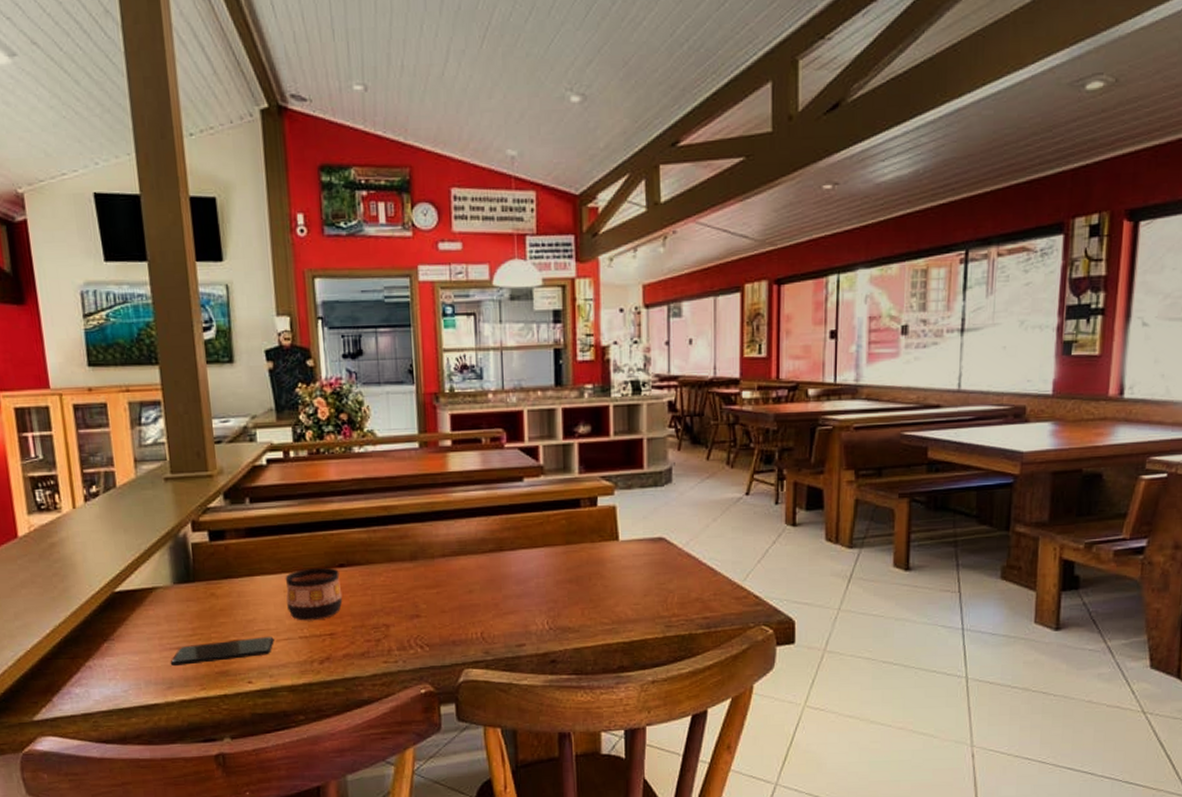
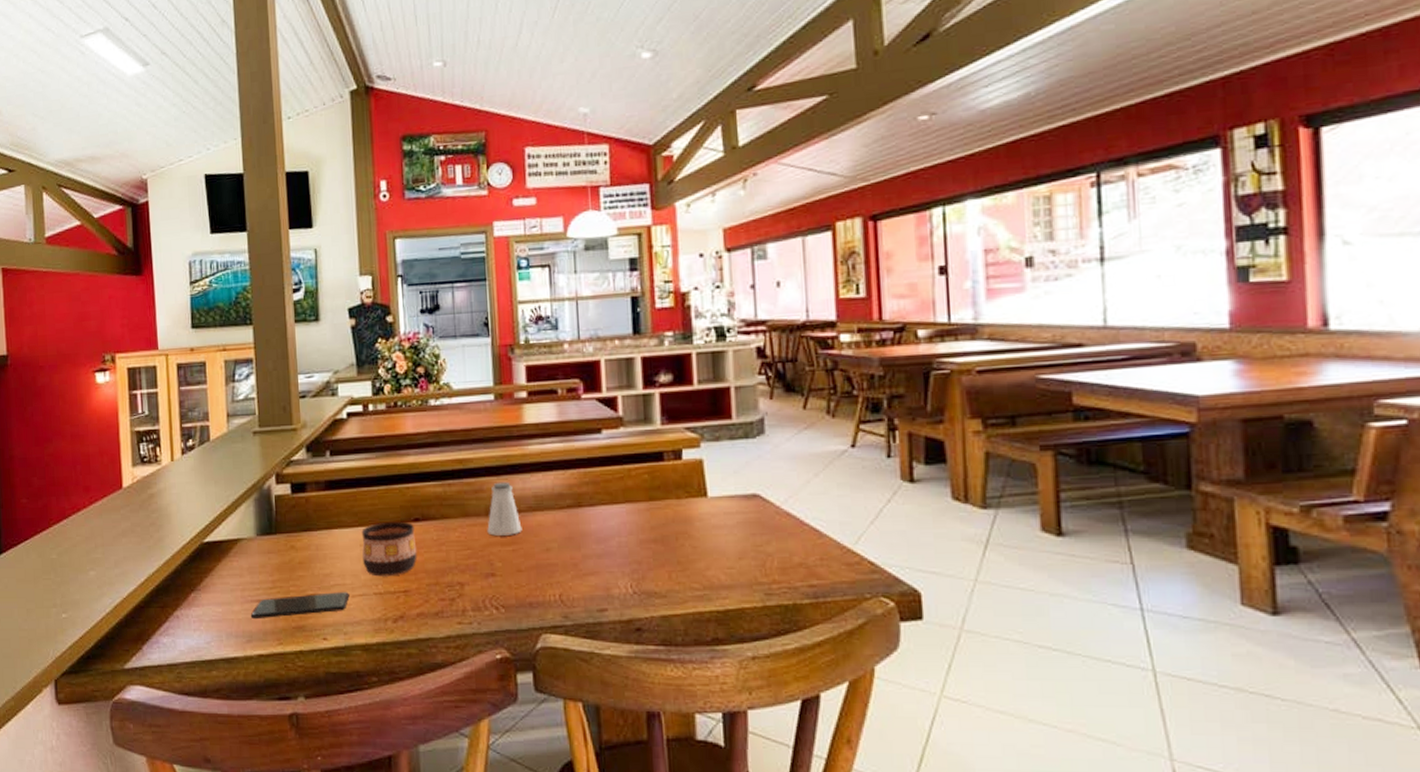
saltshaker: none [412,528,446,579] -> present [487,481,522,536]

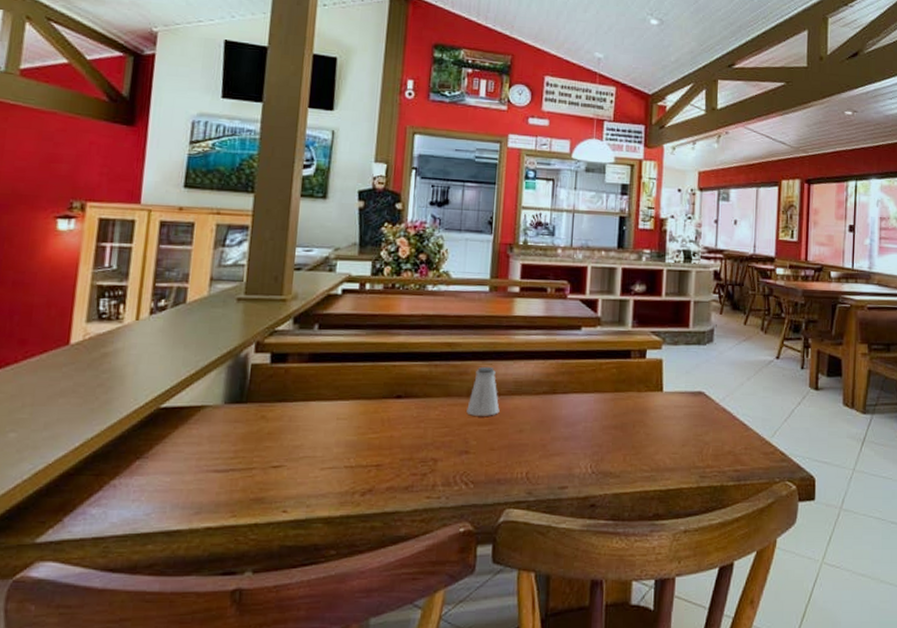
smartphone: present [250,592,350,620] -> none [203,464,318,491]
cup: present [361,521,417,577] -> none [337,397,396,451]

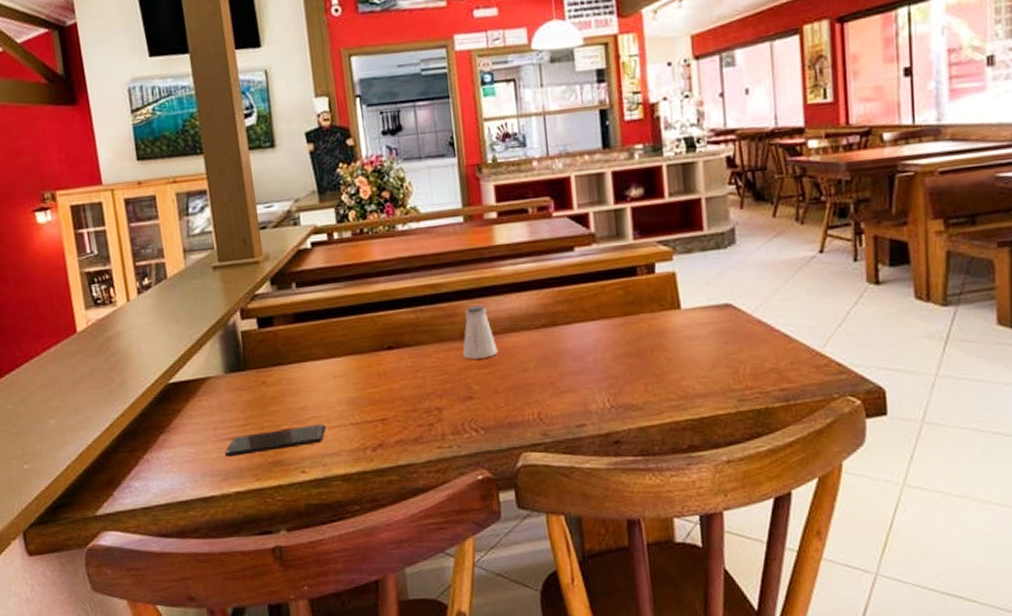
smartphone: none [203,464,318,491] -> present [224,424,326,458]

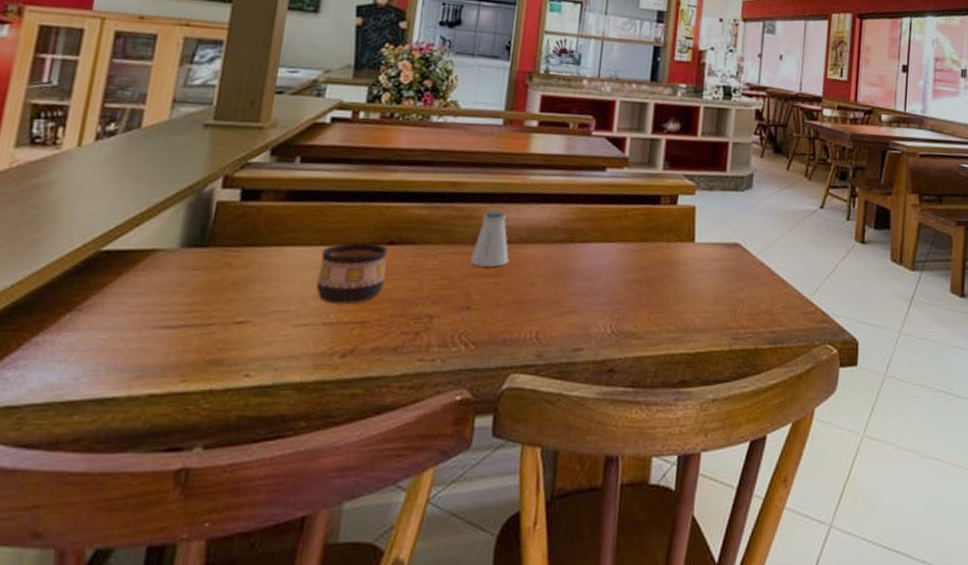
smartphone: present [224,424,326,458] -> none [148,320,291,350]
cup: none [334,350,393,407] -> present [316,242,388,305]

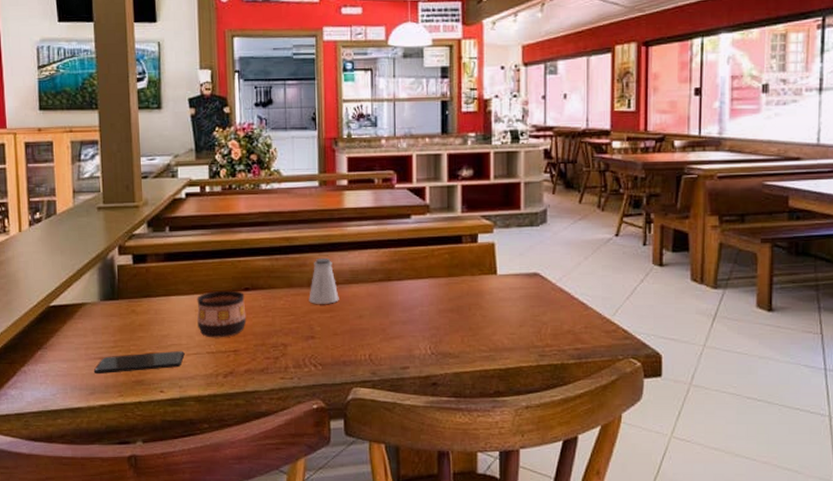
smartphone: none [148,320,291,350] -> present [93,351,185,375]

